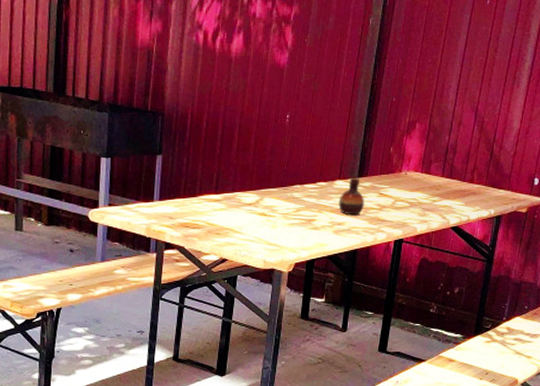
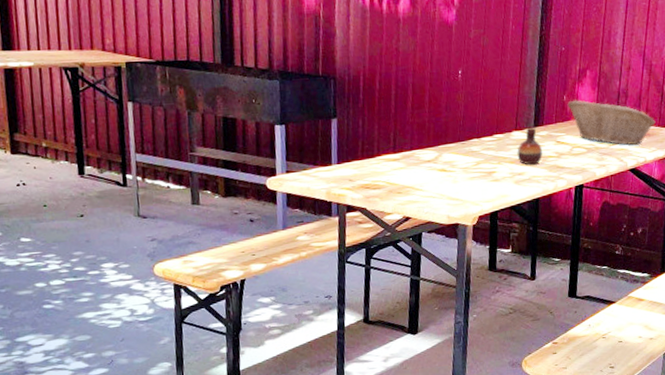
fruit basket: none [393,152,482,203] -> present [567,99,656,146]

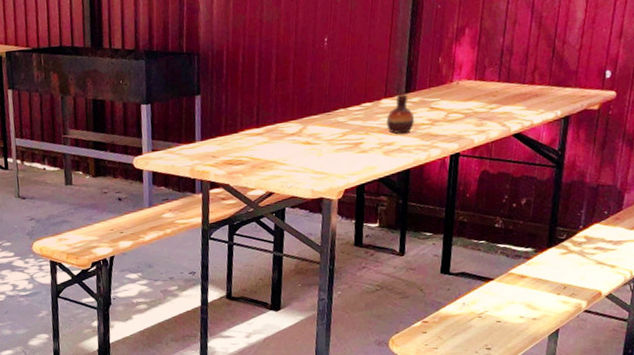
fruit basket: present [567,99,656,146] -> none [442,61,545,109]

